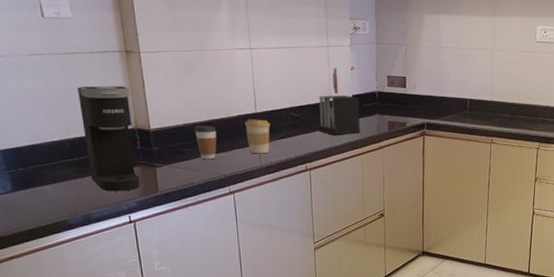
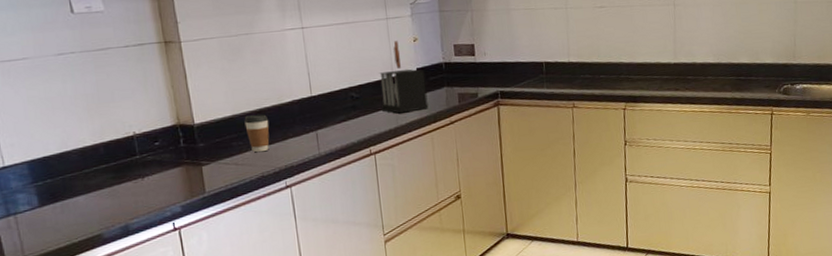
coffee maker: present [78,86,140,192] -> none [112,79,185,198]
coffee cup: present [244,119,271,154] -> none [299,103,329,142]

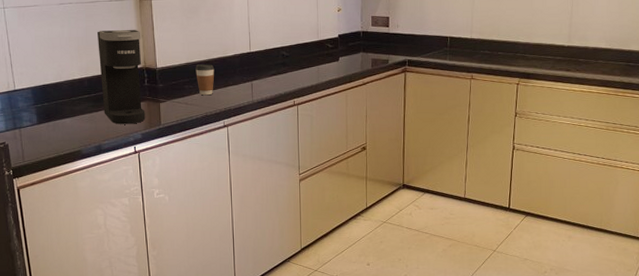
coffee maker: none [112,79,185,198] -> present [97,30,146,125]
knife block: present [379,41,429,114] -> none [306,10,346,72]

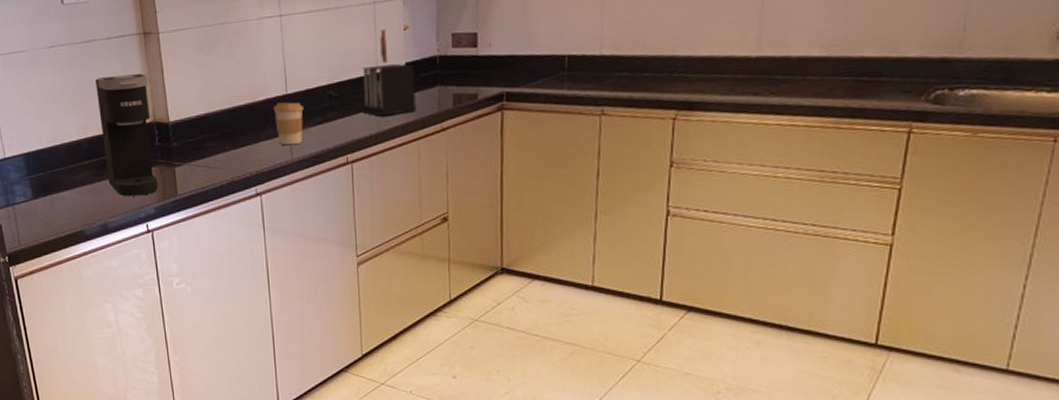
coffee cup: present [195,64,215,96] -> none [217,113,242,156]
coffee cup: none [239,58,263,90] -> present [273,102,304,146]
knife block: none [306,10,346,72] -> present [361,29,417,117]

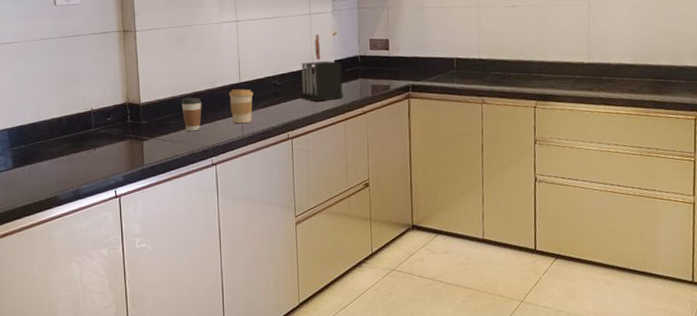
coffee maker: present [95,74,158,197] -> none [79,63,128,166]
coffee cup: none [217,113,242,156] -> present [181,97,202,132]

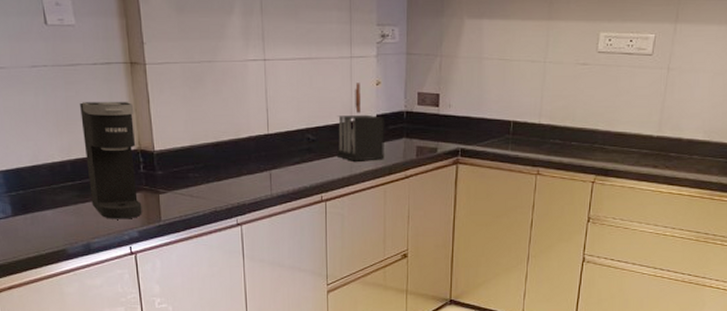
coffee maker: none [79,63,128,166] -> present [80,102,142,219]
coffee cup: present [181,97,202,132] -> none [201,148,225,187]
coffee cup: present [228,89,254,124] -> none [255,141,284,181]

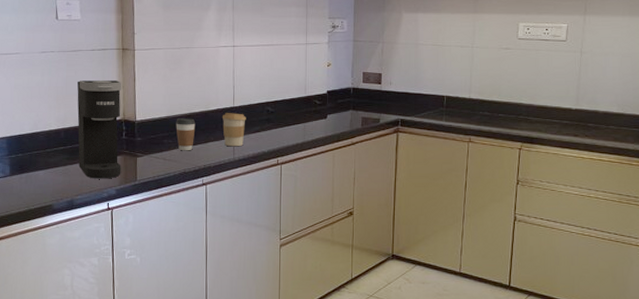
coffee cup: none [201,148,225,187] -> present [176,118,196,151]
coffee cup: none [255,141,284,181] -> present [222,113,246,147]
knife block: present [336,83,385,161] -> none [291,64,334,130]

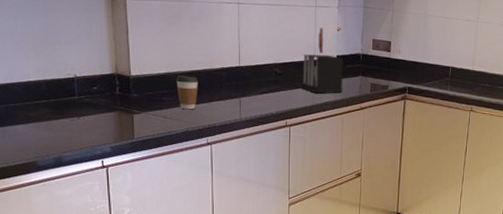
coffee maker: present [77,80,122,179] -> none [59,28,116,136]
coffee cup: present [222,113,246,147] -> none [227,72,253,107]
knife block: none [291,64,334,130] -> present [300,28,343,94]

